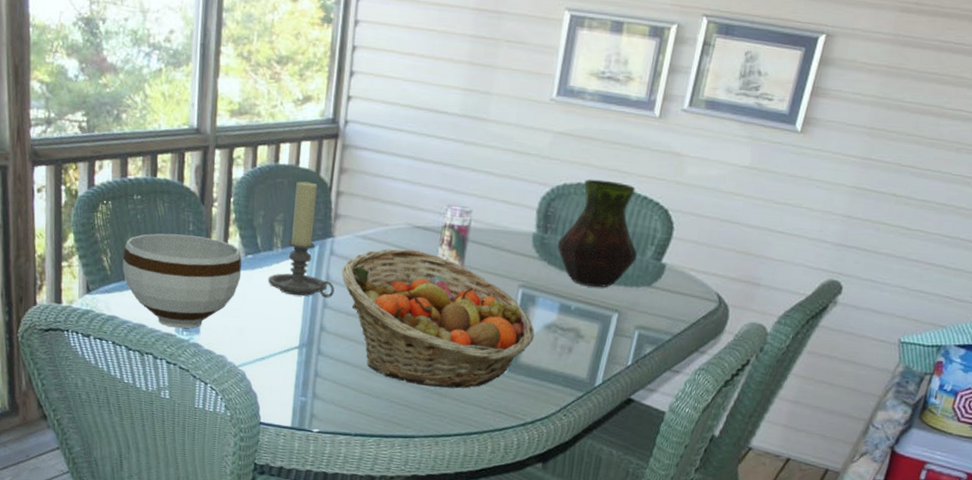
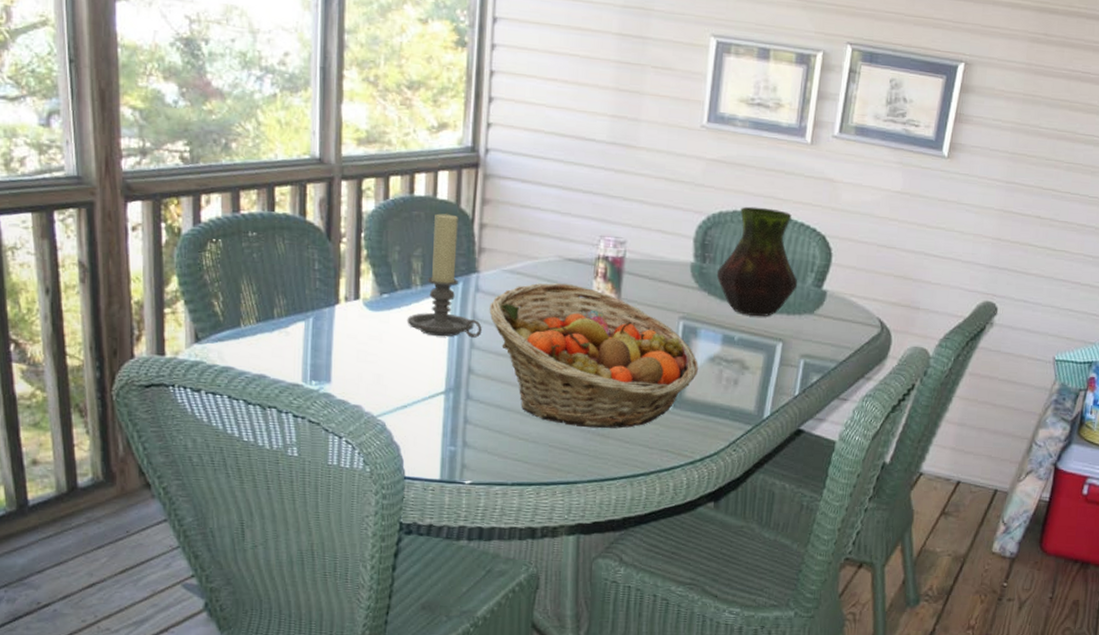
bowl: present [122,233,242,329] -> none [237,273,377,378]

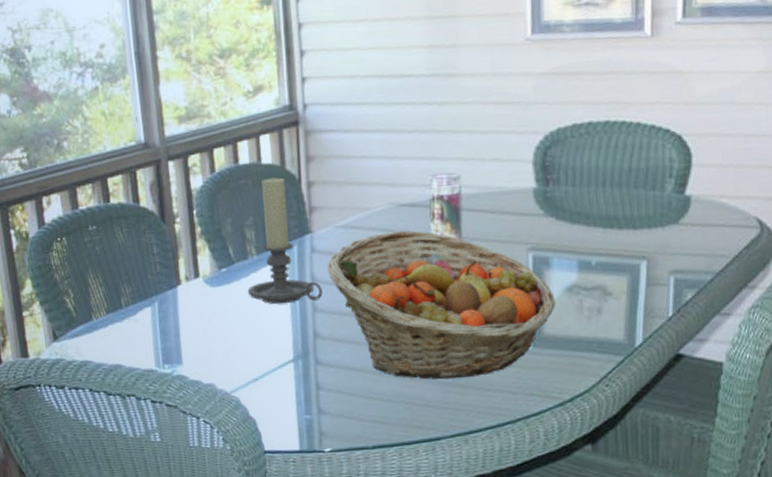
vase: present [716,206,798,317] -> none [562,115,656,236]

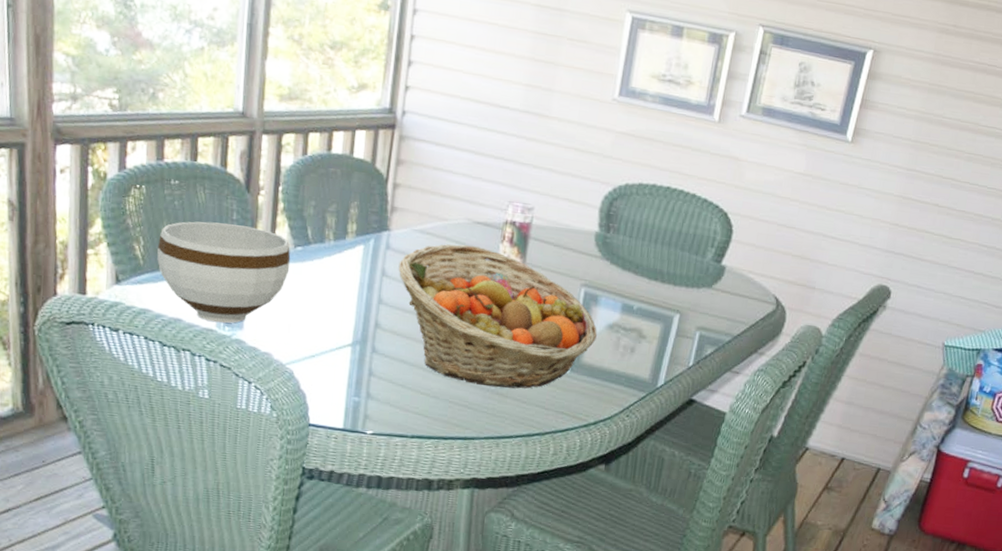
bowl: none [87,257,218,362] -> present [157,221,291,324]
candle holder: present [247,176,323,304] -> none [318,171,391,294]

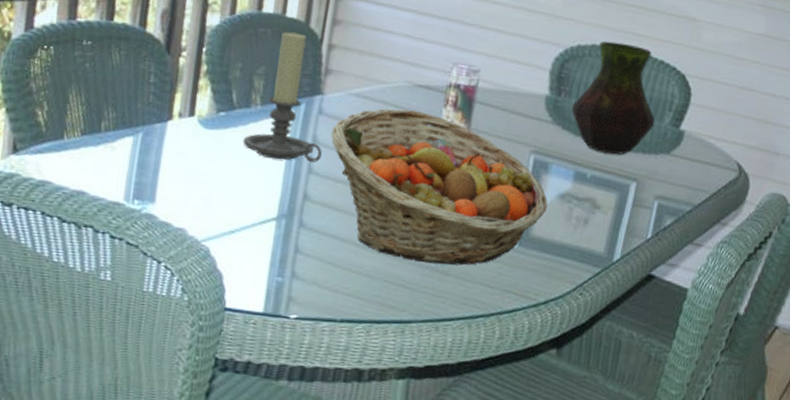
bowl: present [157,221,291,324] -> none [61,85,213,196]
candle holder: none [318,171,391,294] -> present [242,31,322,163]
vase: none [619,180,698,288] -> present [571,41,655,155]

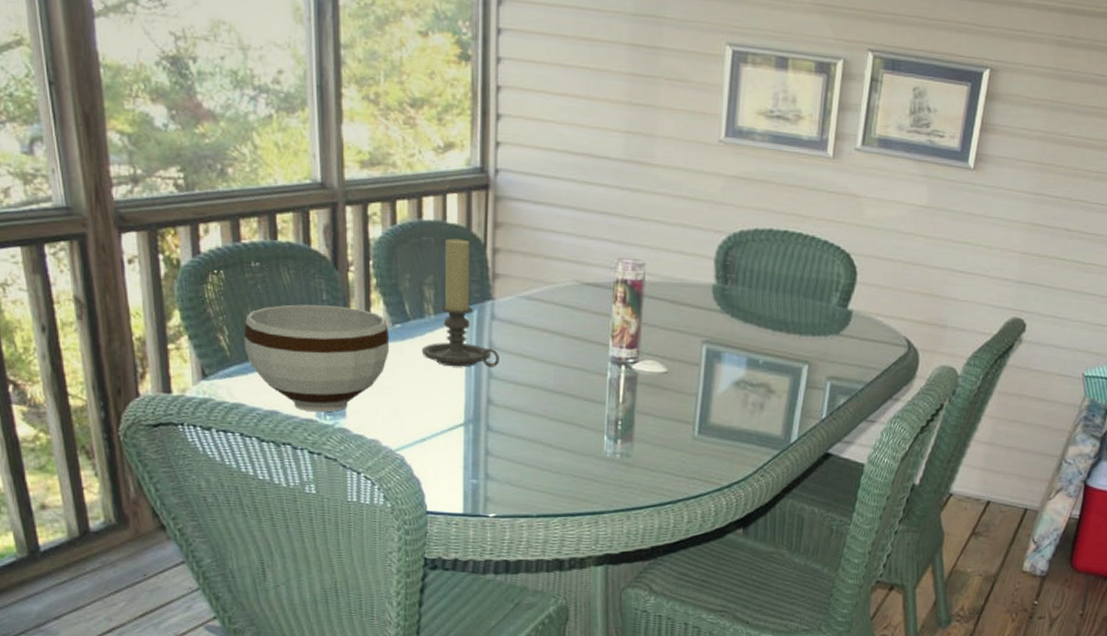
bowl: none [61,85,213,196] -> present [244,304,390,412]
fruit basket: present [331,108,548,266] -> none [506,308,723,457]
vase: present [571,41,655,155] -> none [739,224,823,339]

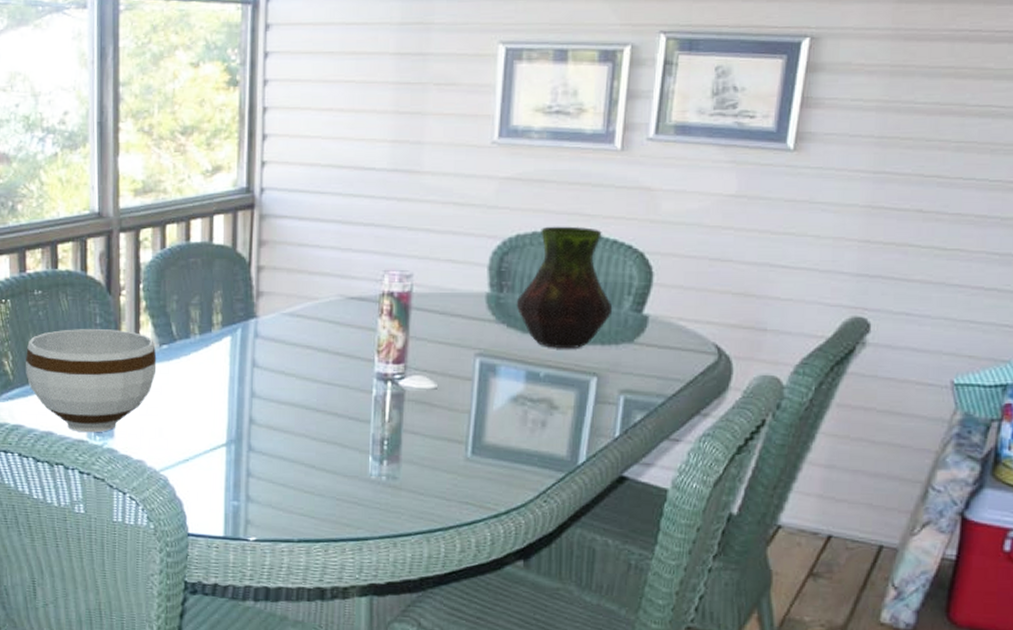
candle holder: present [421,238,499,367] -> none [186,258,262,387]
vase: none [739,224,823,339] -> present [516,226,613,349]

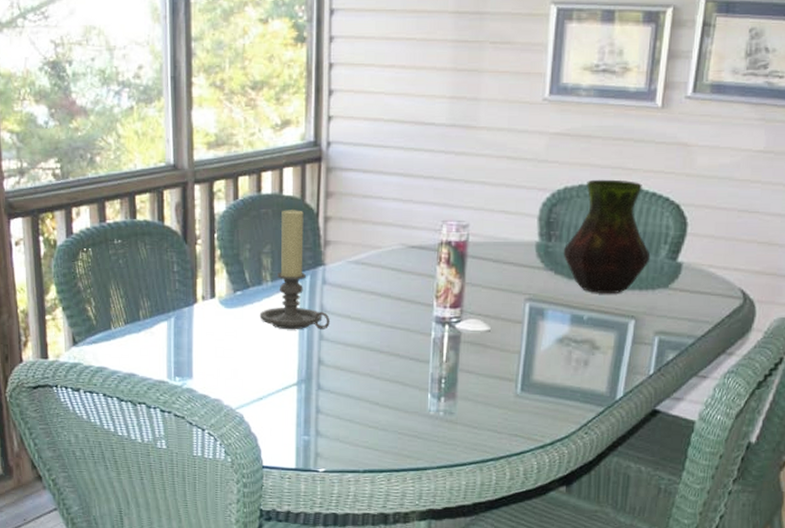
bowl: present [26,329,157,433] -> none [108,276,231,374]
candle holder: none [186,258,262,387] -> present [259,208,330,330]

